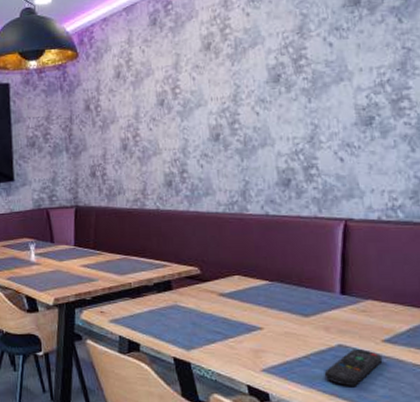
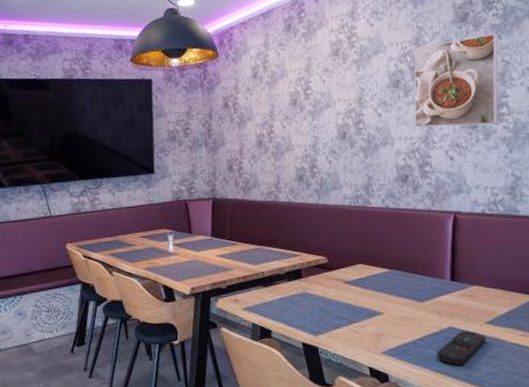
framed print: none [297,16,399,126] -> present [414,33,499,128]

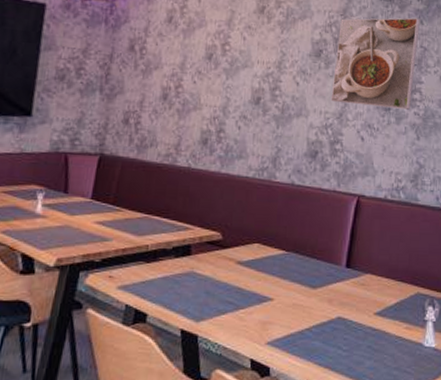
remote control: present [436,331,487,365] -> none [322,322,373,358]

